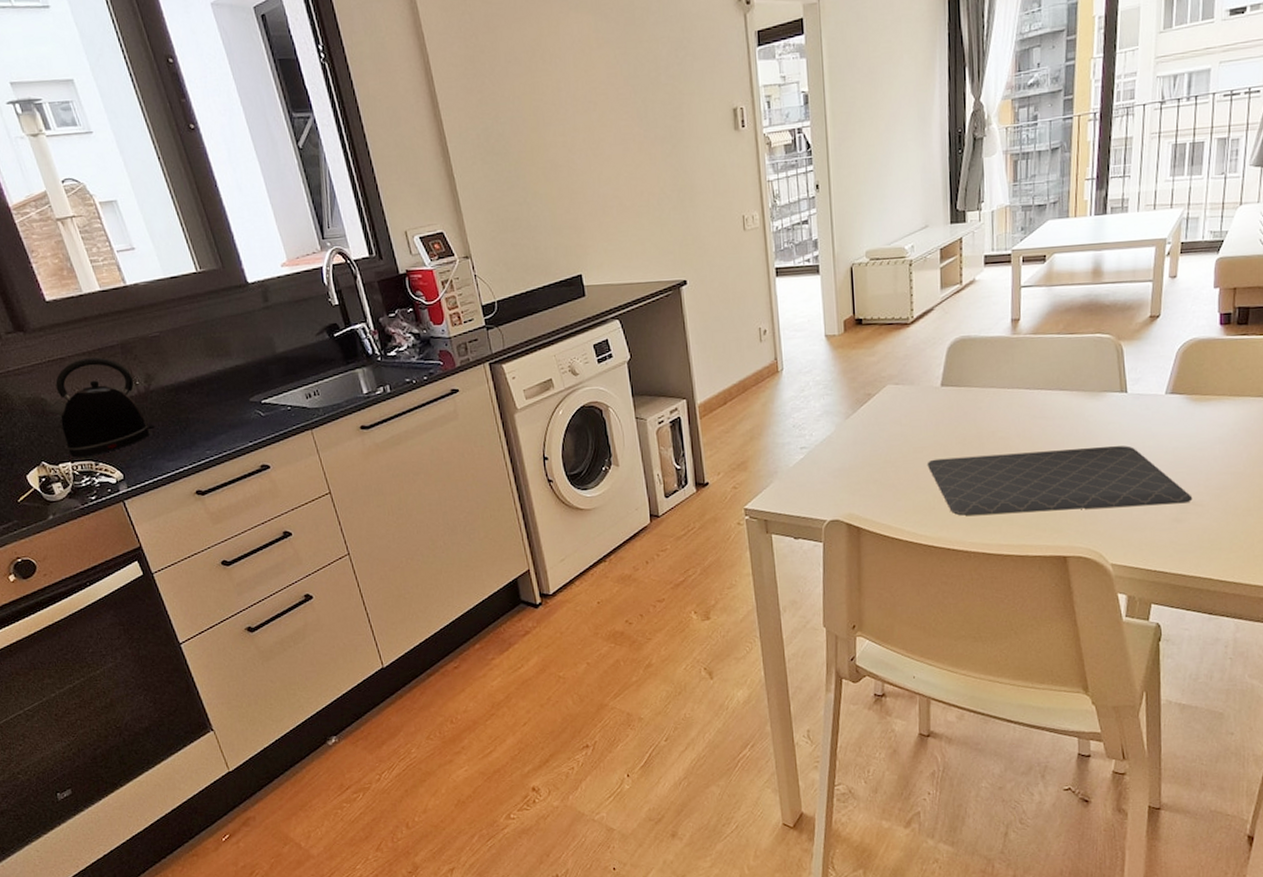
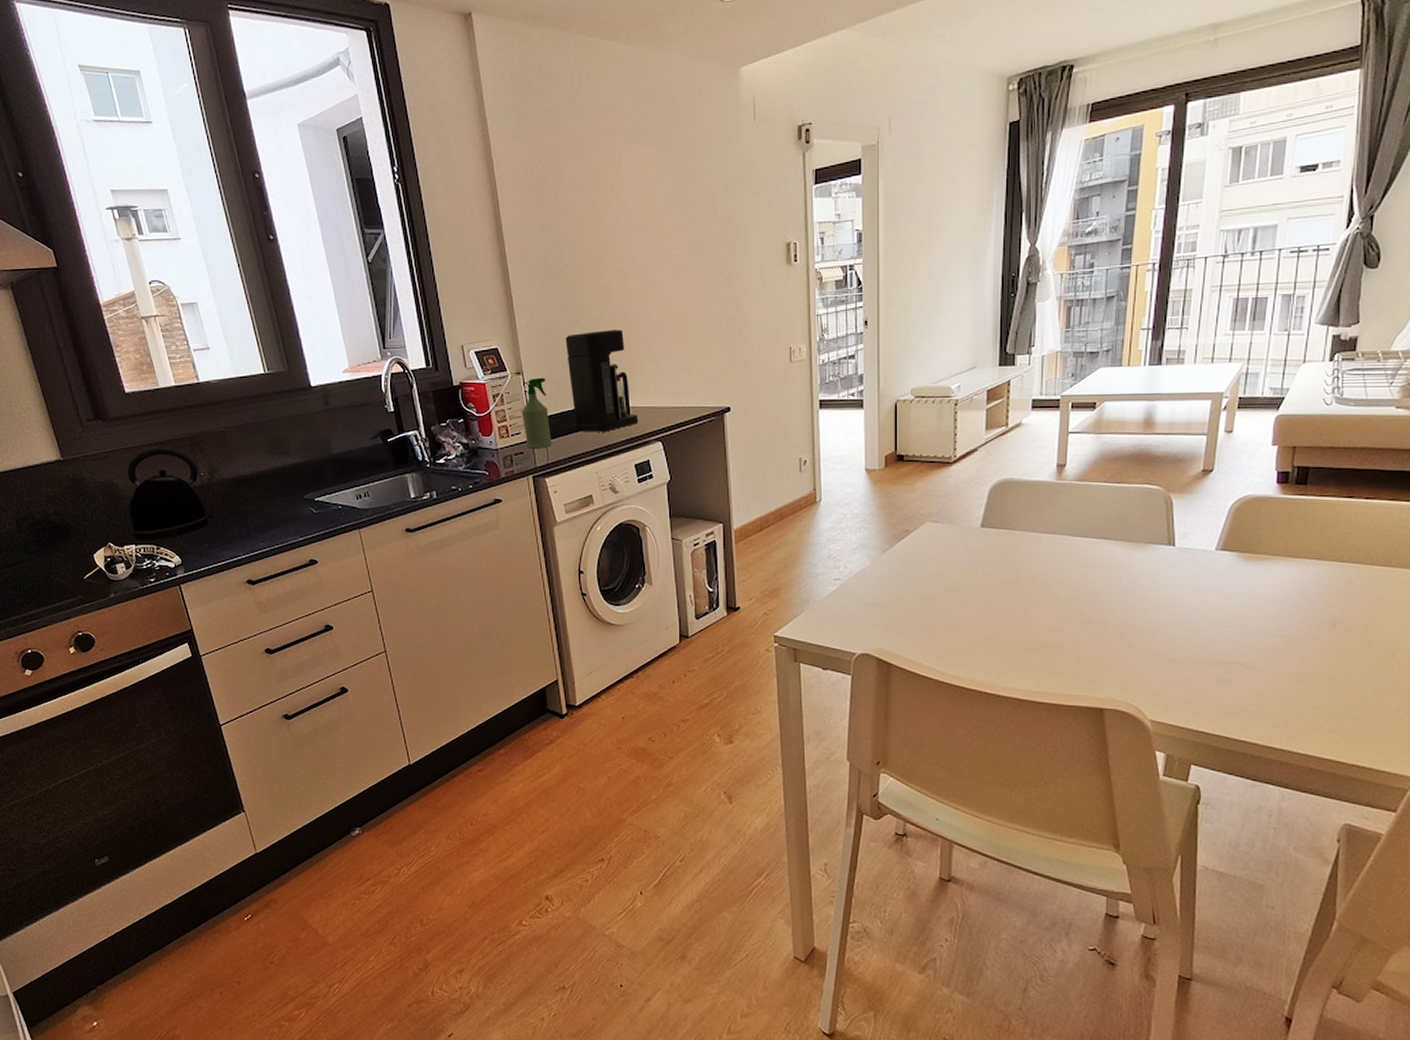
spray bottle: none [472,260,507,335] -> present [521,377,552,449]
coffee maker: none [513,206,594,314] -> present [565,329,639,432]
placemat: present [927,446,1193,516] -> none [962,600,1240,663]

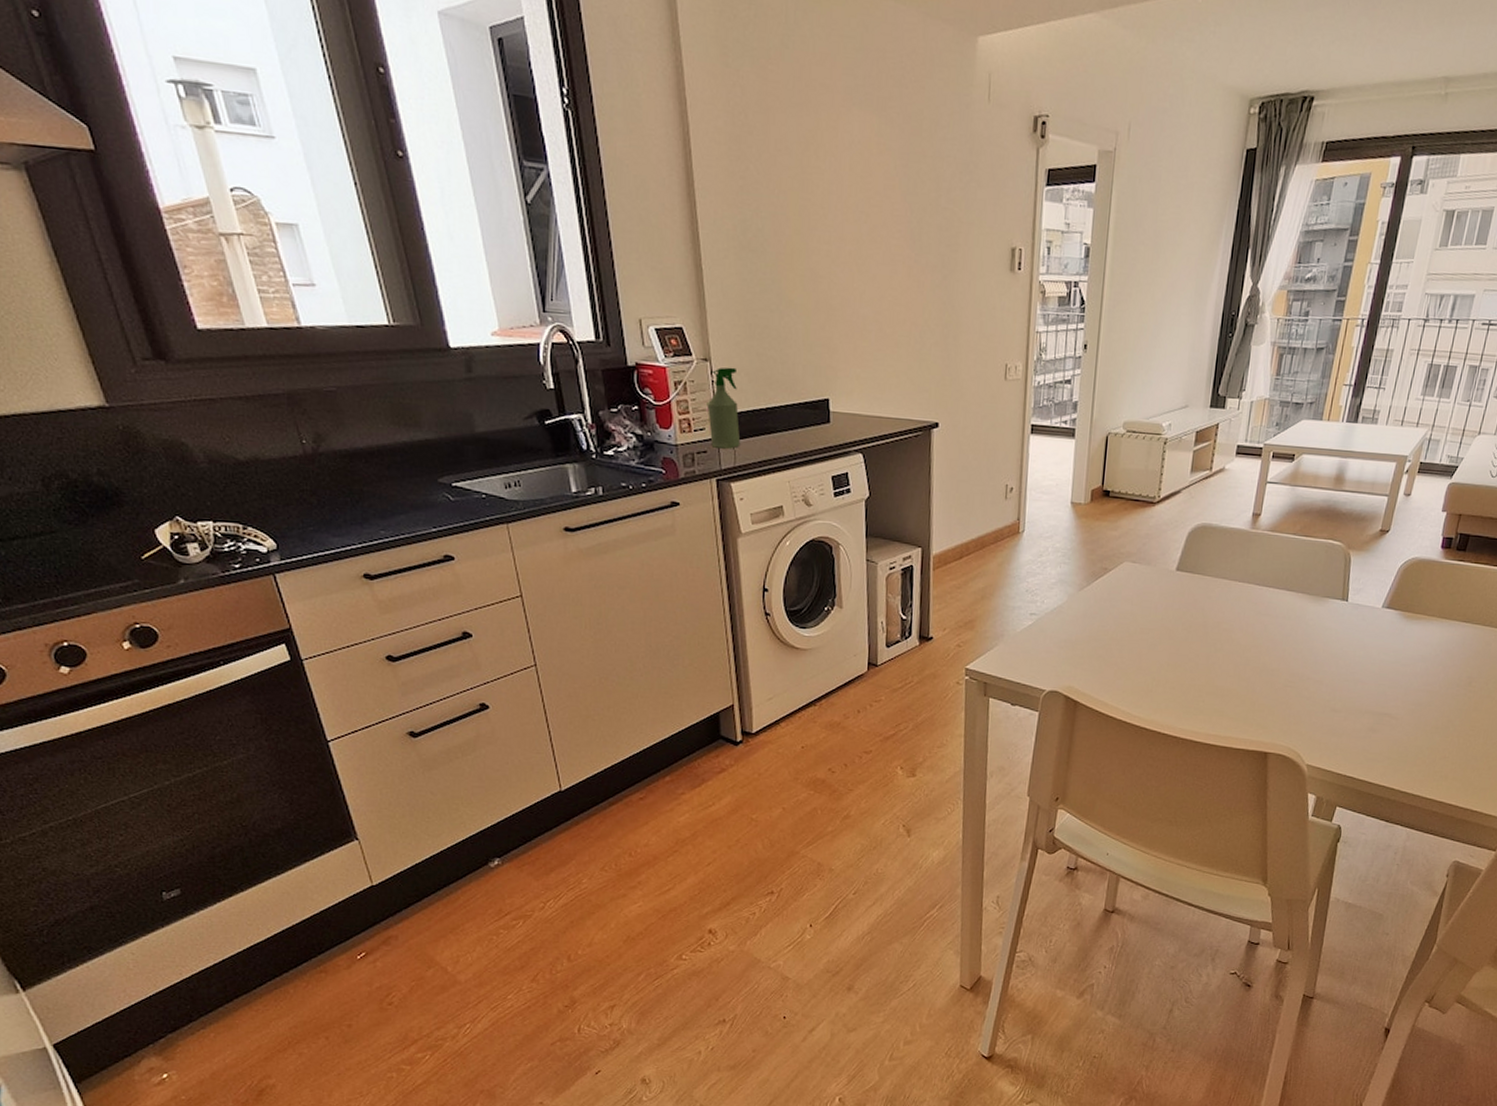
kettle: present [116,448,214,541] -> none [186,403,320,518]
coffee maker: present [565,329,639,432] -> none [762,321,839,437]

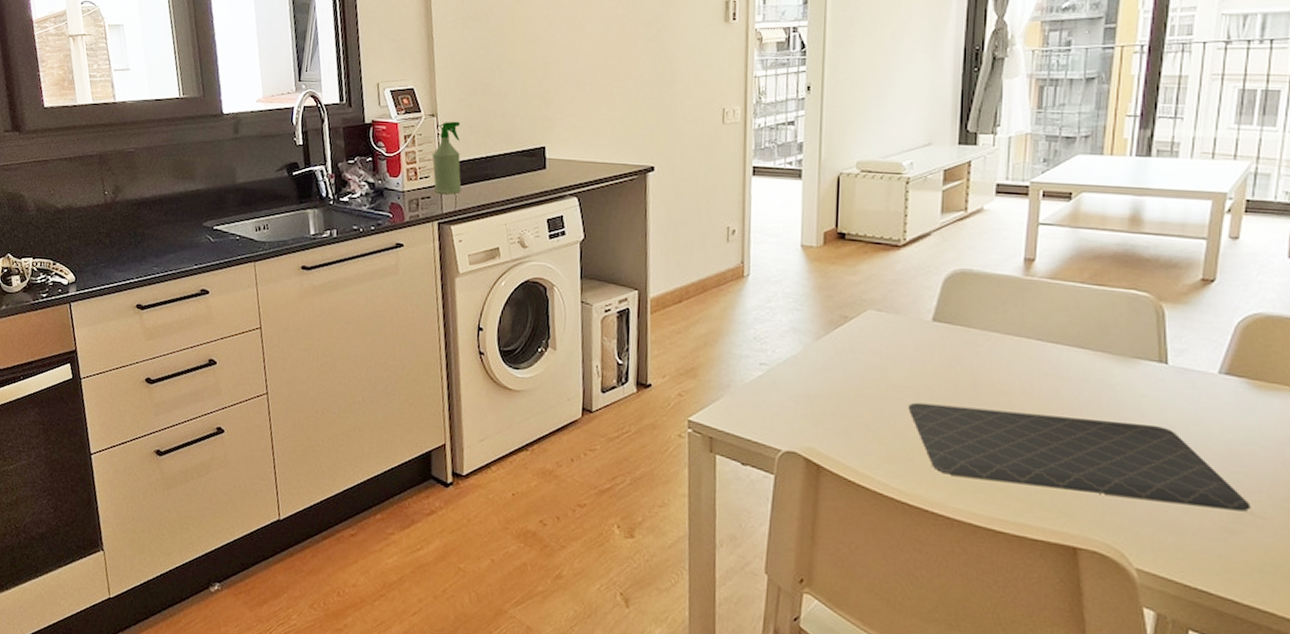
placemat: none [1151,642,1390,715] -> present [907,402,1251,512]

